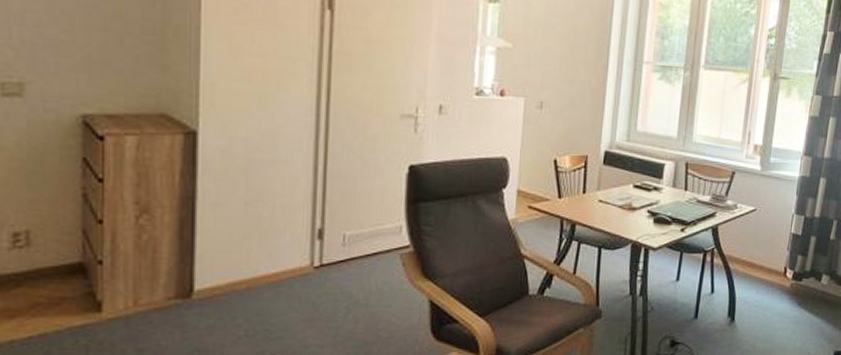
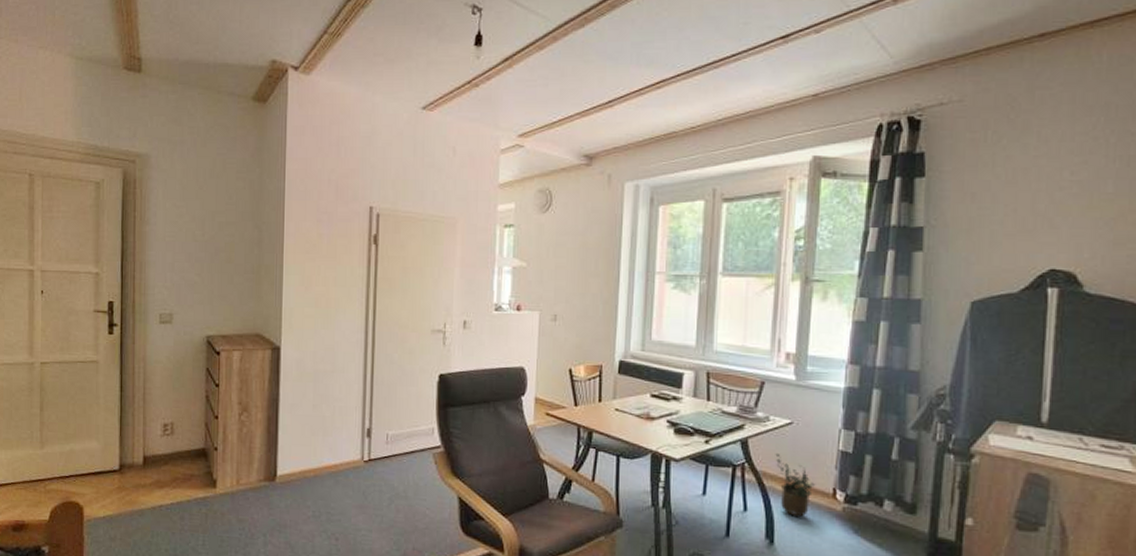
potted plant: none [740,239,772,296] -> present [775,454,816,518]

